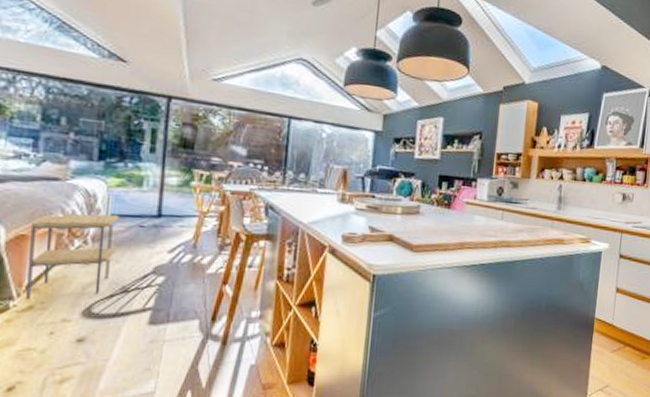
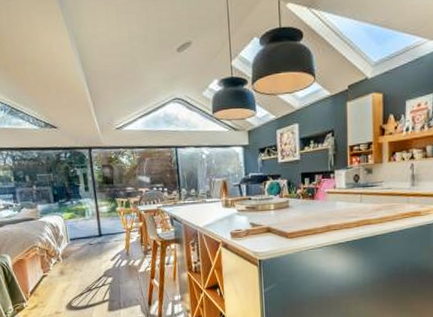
side table: present [26,213,119,299] -> none [24,238,78,301]

